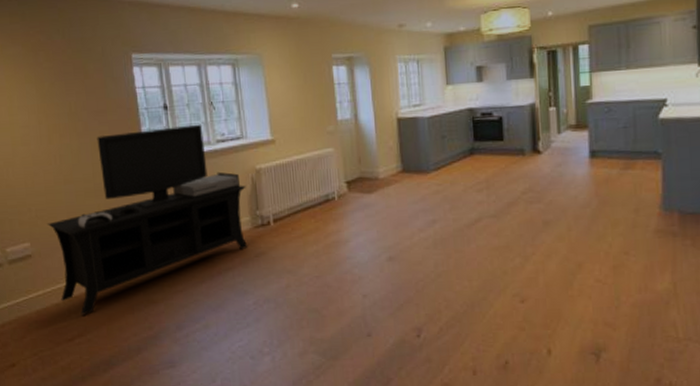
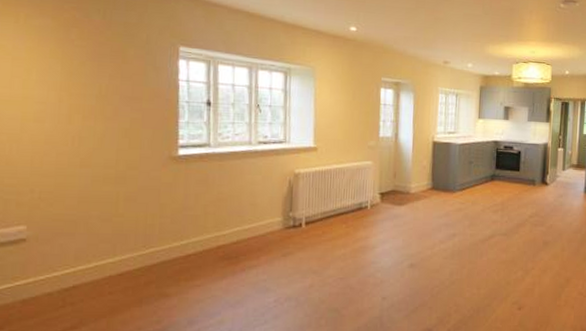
media console: present [47,124,248,315] -> none [51,122,282,306]

